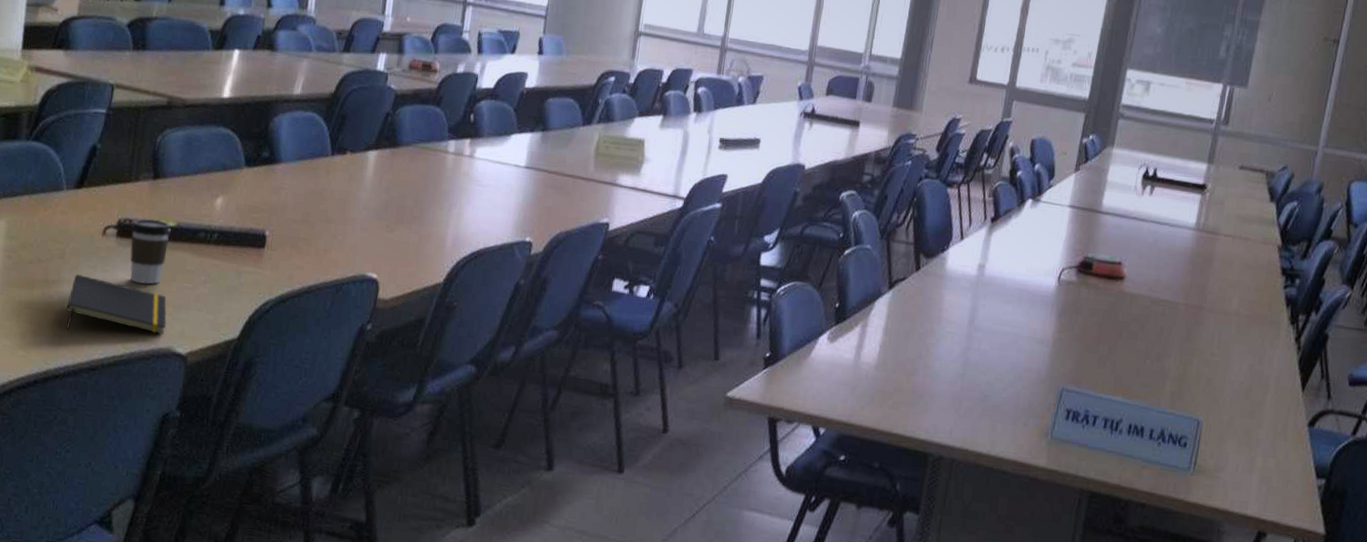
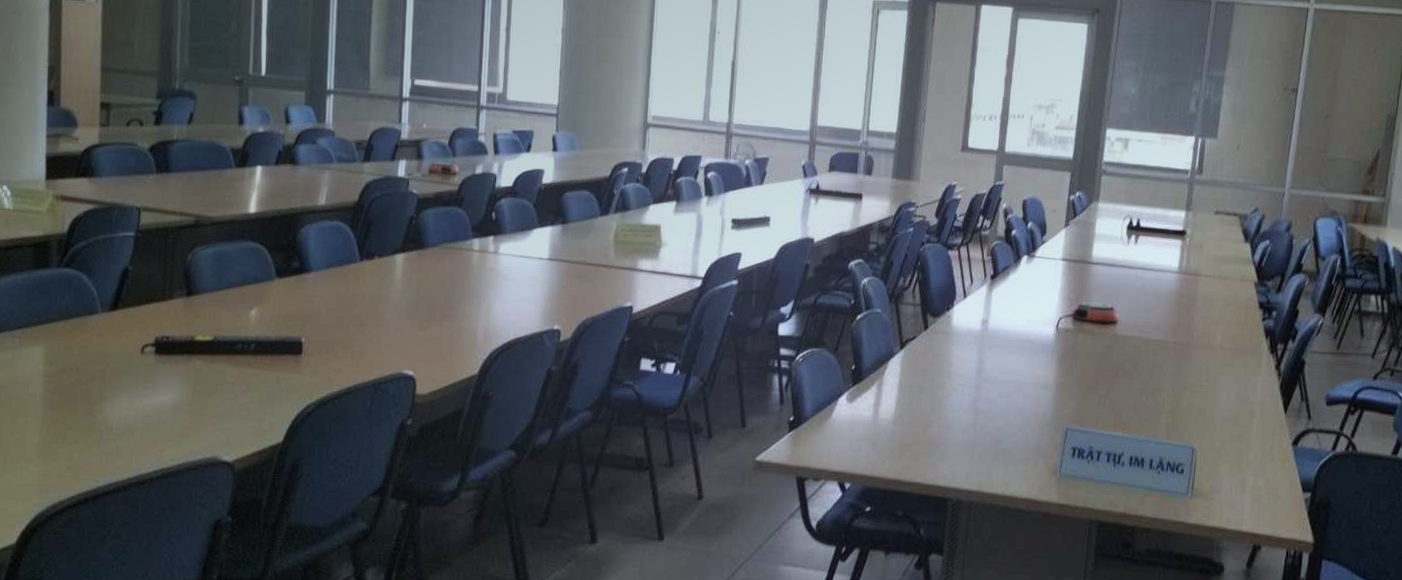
notepad: present [66,274,167,334] -> none [111,393,212,448]
coffee cup: present [129,219,171,285] -> none [169,335,208,398]

